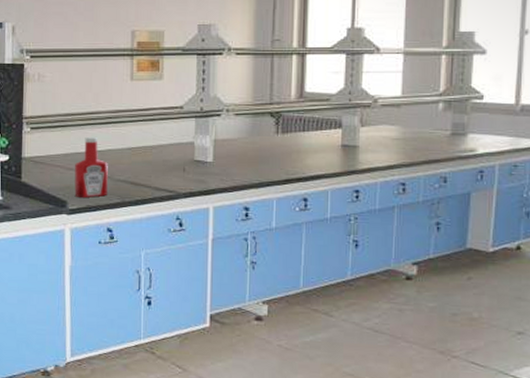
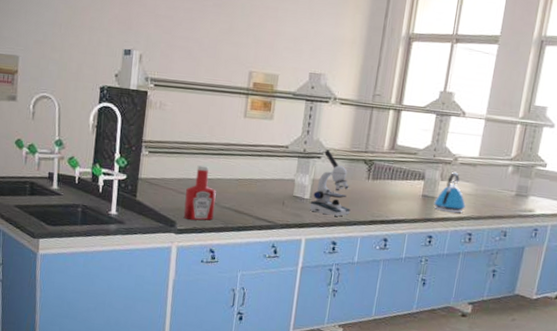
microscope: none [214,106,261,180] -> present [309,149,351,217]
kettle: none [356,115,394,161] -> present [434,171,466,213]

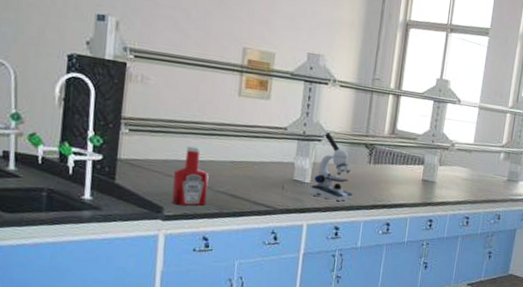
kettle: present [434,171,466,213] -> none [433,157,463,197]

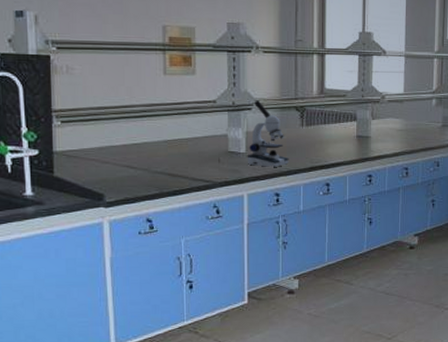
ketchup bottle: present [171,145,209,206] -> none [111,129,145,190]

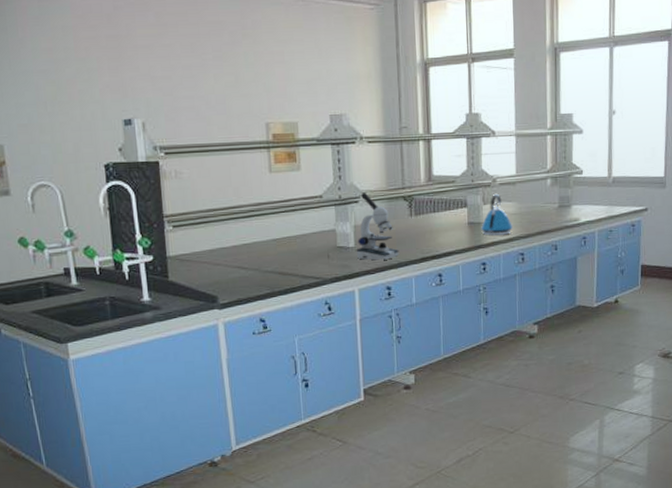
kettle: none [369,109,398,149] -> present [481,193,513,236]

